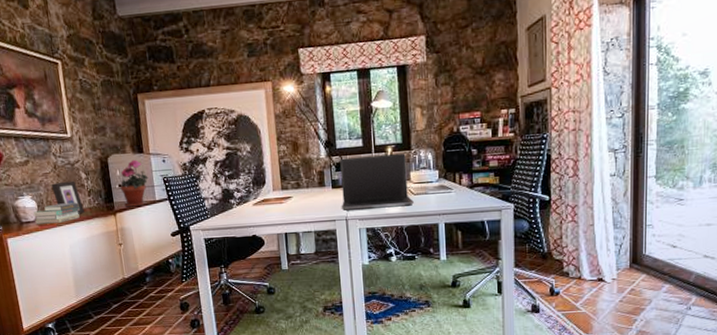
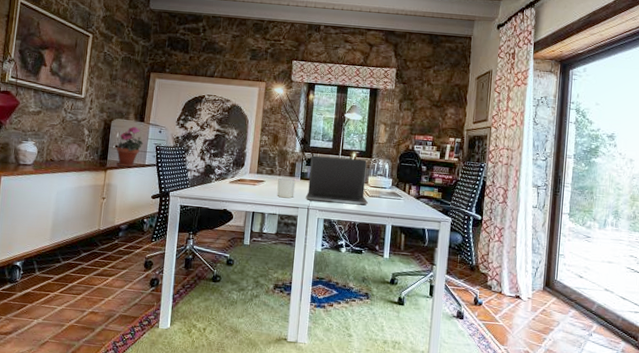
books: present [33,202,81,225] -> none [32,152,76,171]
picture frame: present [51,180,85,214] -> none [55,134,79,166]
mug: none [307,189,328,213] -> present [277,178,296,199]

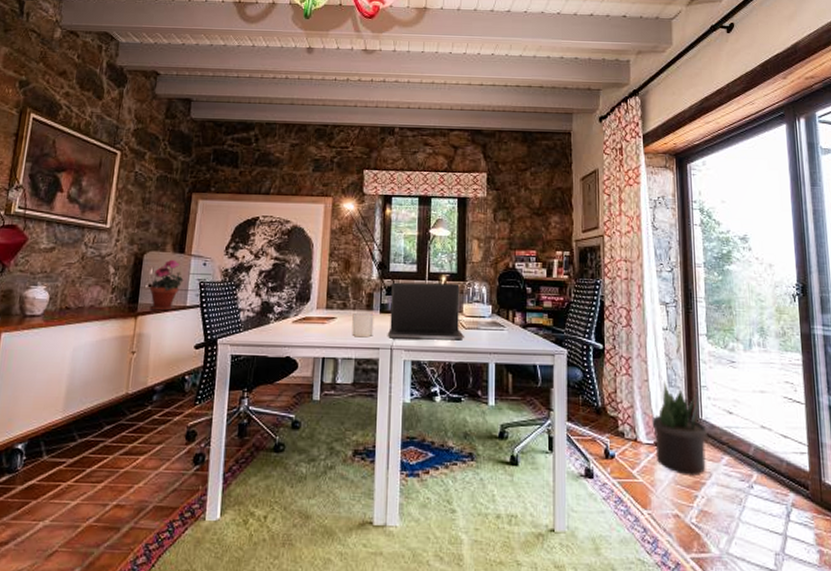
planter: none [515,249,560,322] -> present [652,382,707,474]

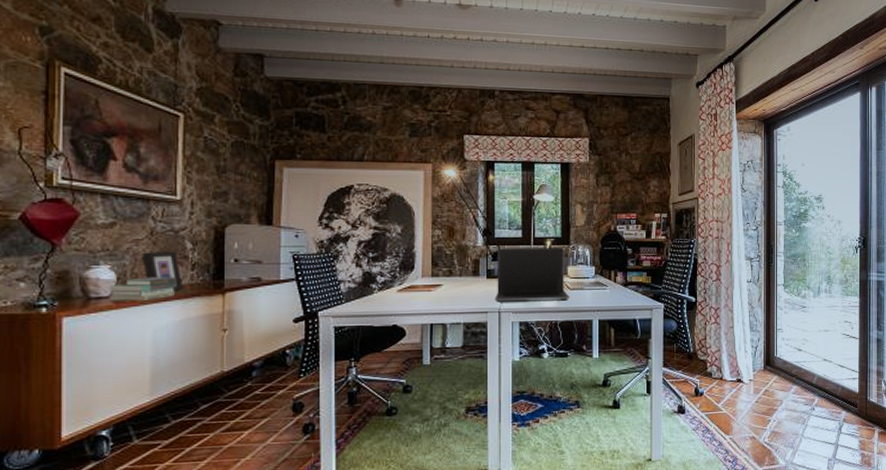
books: none [41,298,99,322] -> present [110,277,178,302]
picture frame: none [72,274,103,313] -> present [142,250,183,291]
potted plant: present [149,259,184,311] -> none [236,232,274,286]
mug: present [352,312,374,338] -> none [459,279,481,303]
planter: present [652,382,707,474] -> none [735,327,780,403]

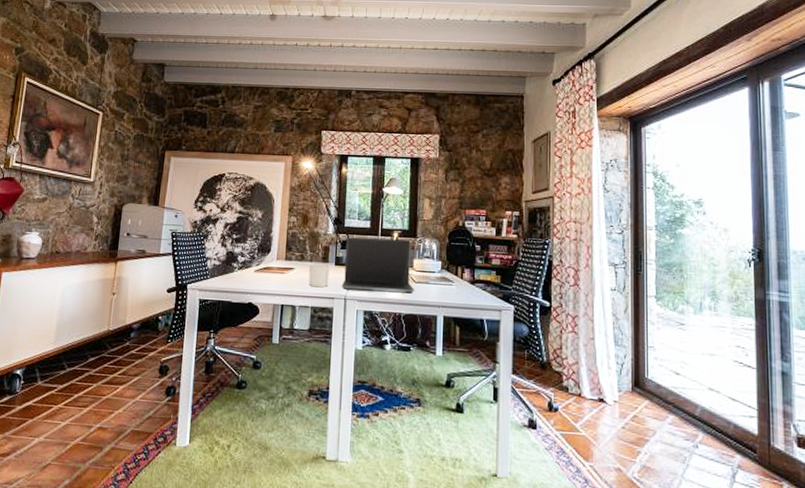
books: present [110,277,178,302] -> none [35,244,84,264]
picture frame: present [142,250,183,291] -> none [61,223,87,257]
mug: none [459,279,481,303] -> present [308,264,330,288]

